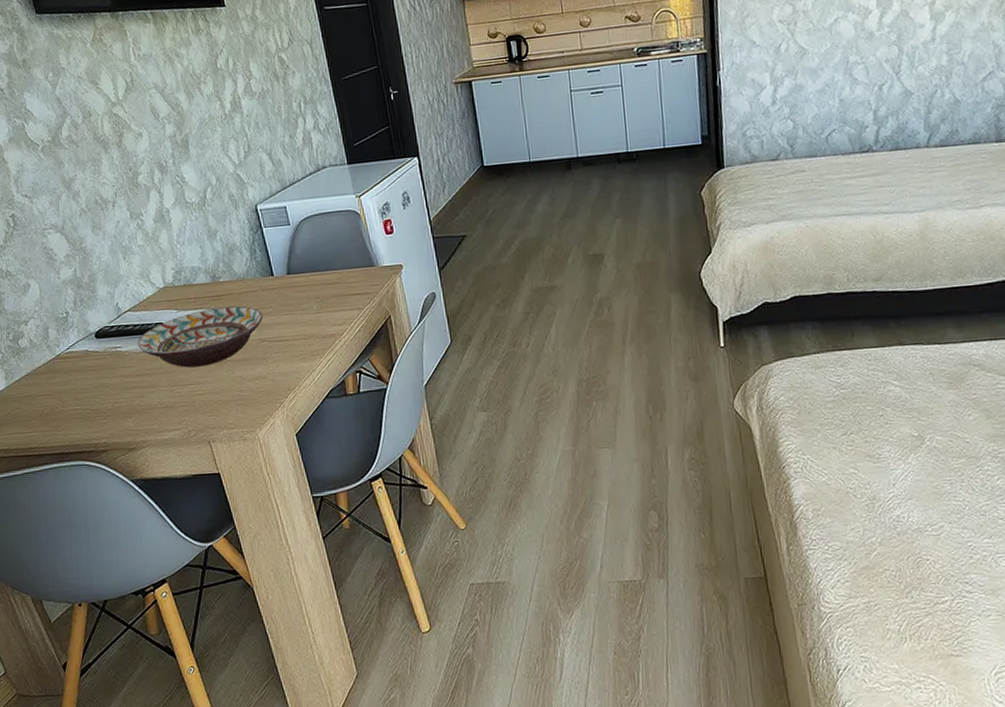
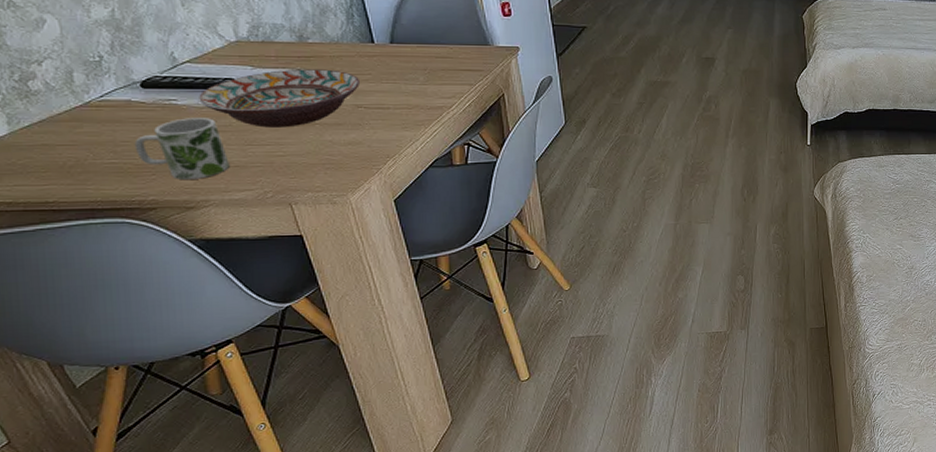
mug: none [91,362,161,422] -> present [134,118,230,179]

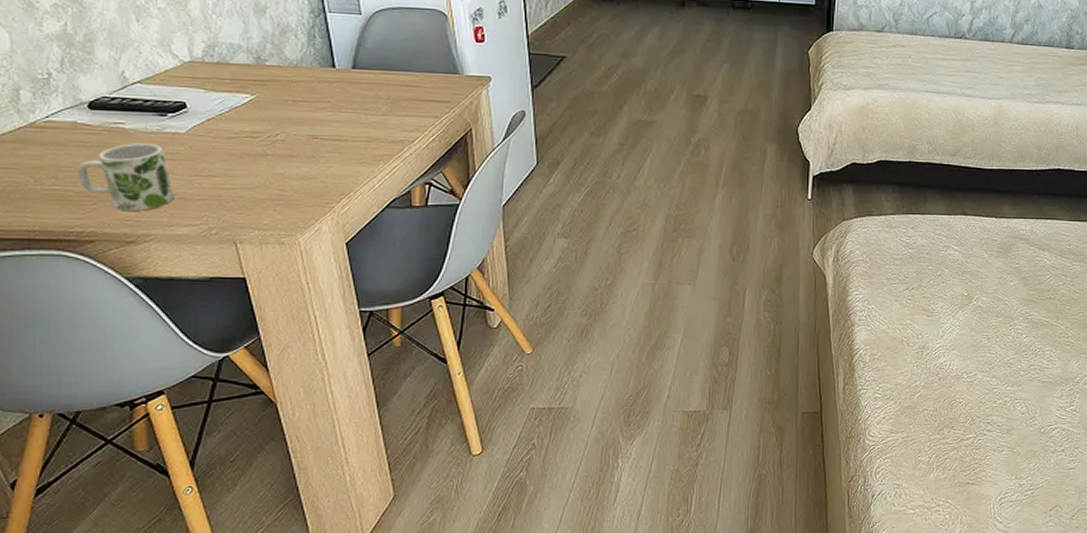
decorative bowl: present [199,69,360,128] -> none [147,93,317,158]

